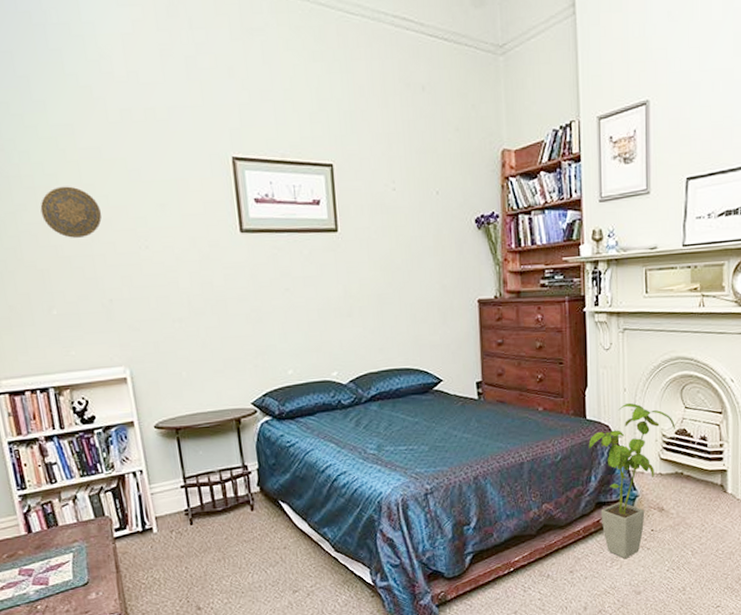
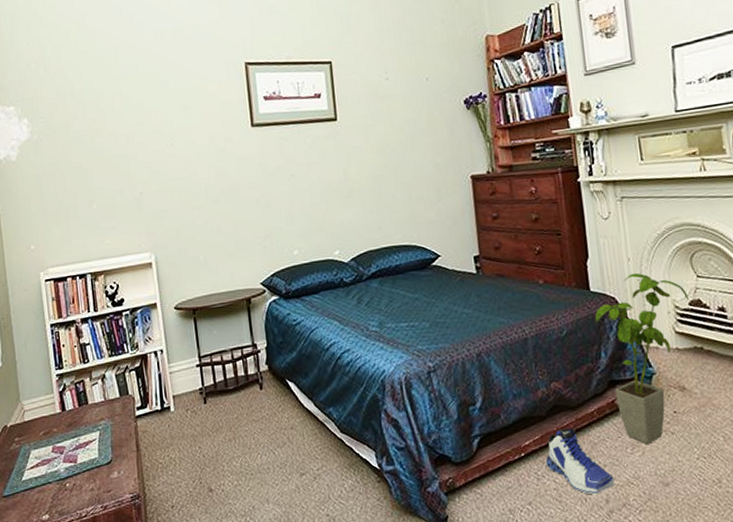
decorative plate: present [40,186,102,238] -> none [88,97,137,141]
sneaker: none [532,545,593,603] -> present [545,428,615,495]

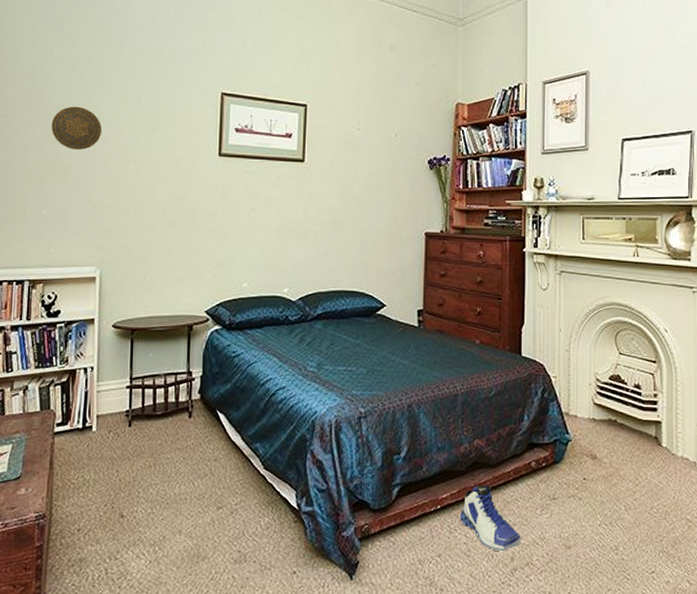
decorative plate: none [88,97,137,141] -> present [51,106,103,150]
house plant: present [595,272,688,444] -> none [523,343,609,507]

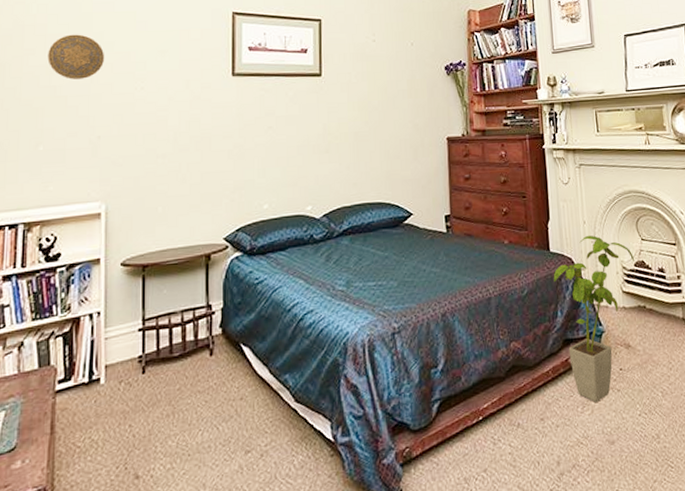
sneaker: present [459,485,521,552] -> none [502,388,566,458]
house plant: none [523,343,609,507] -> present [553,235,634,402]

